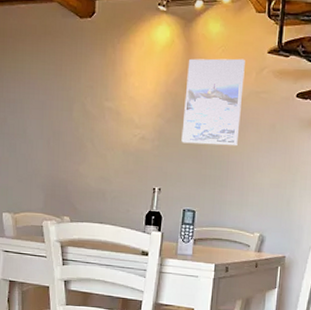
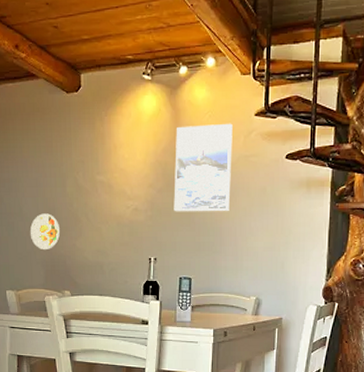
decorative plate: none [33,136,63,173] -> present [30,213,60,249]

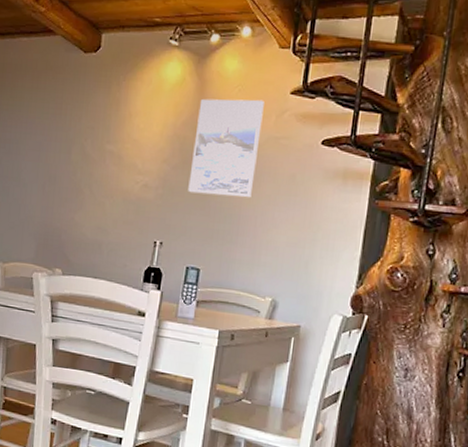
decorative plate: present [30,213,60,249] -> none [26,180,59,221]

